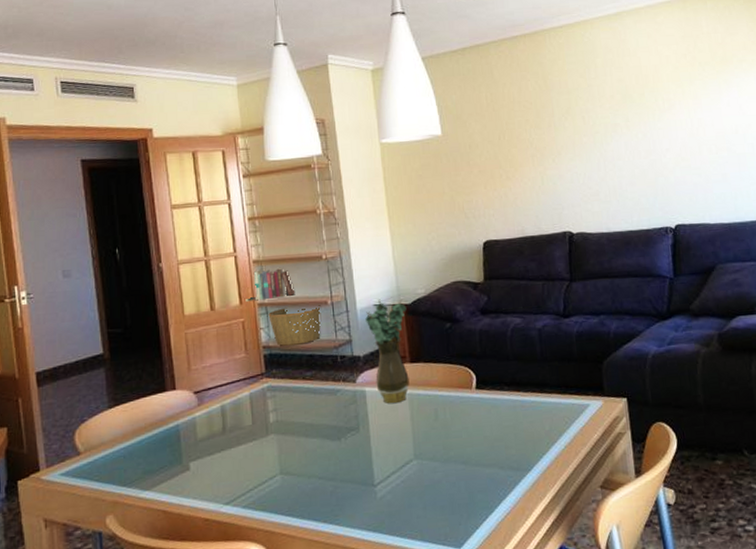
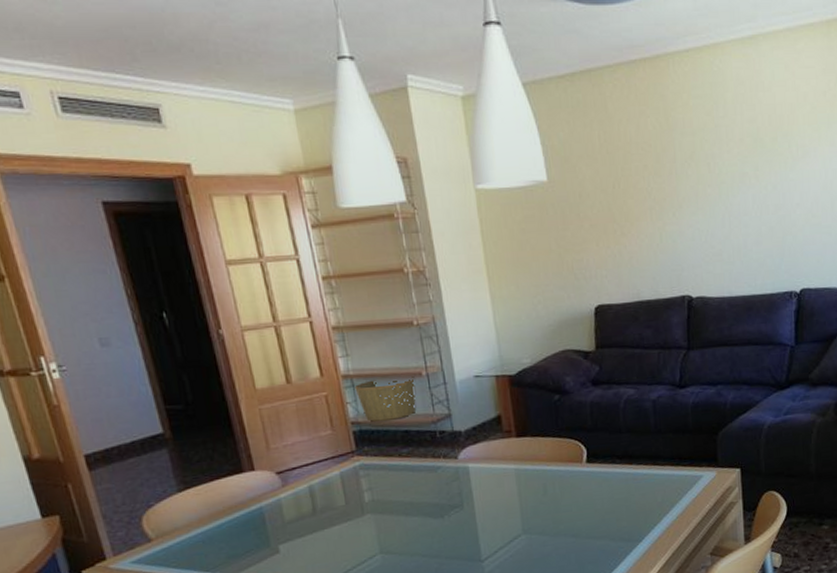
books: present [245,268,296,302] -> none [326,335,385,373]
vase: present [365,299,410,403] -> none [465,369,516,479]

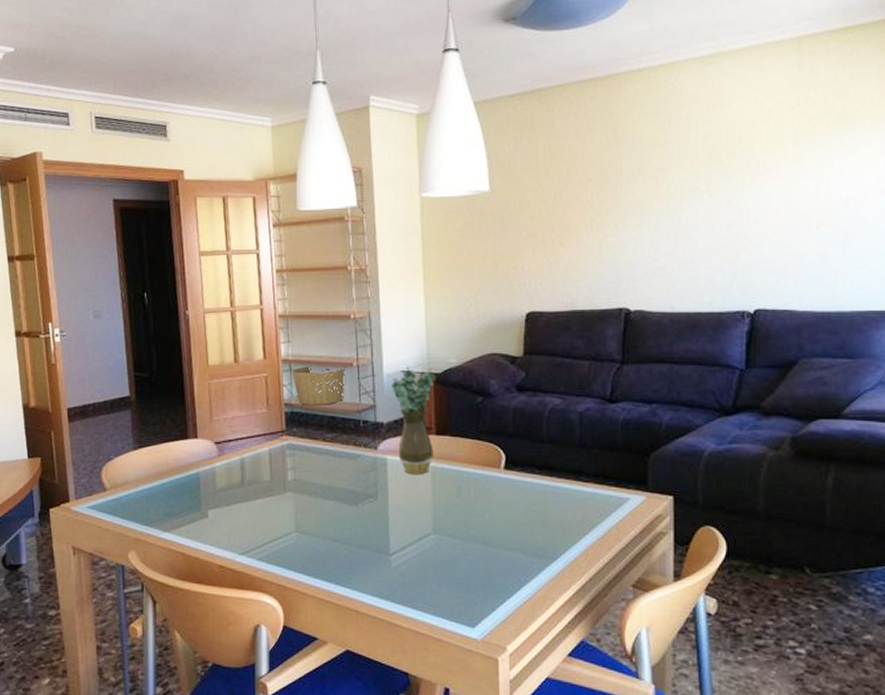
vase: none [465,369,516,479] -> present [391,365,436,474]

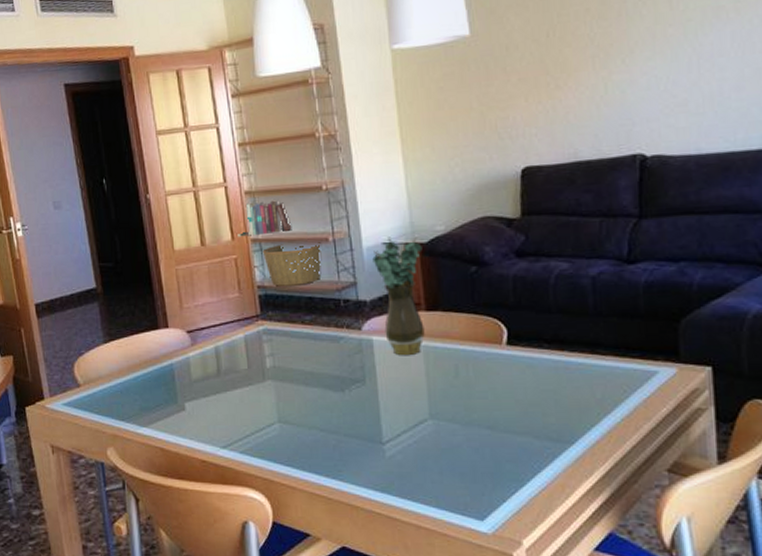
books: none [269,325,321,357] -> present [237,200,292,237]

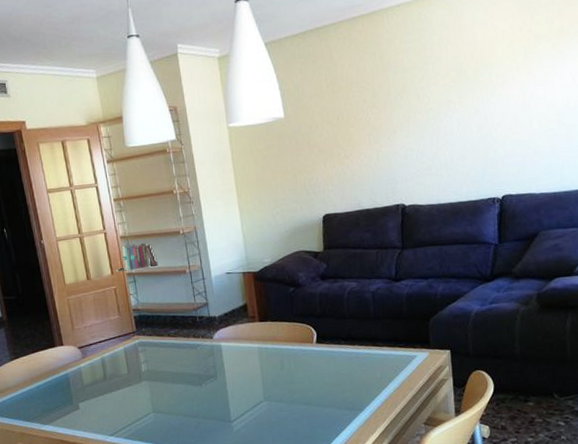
basket: present [262,242,322,286] -> none [136,274,181,309]
vase: present [372,236,425,355] -> none [219,268,259,356]

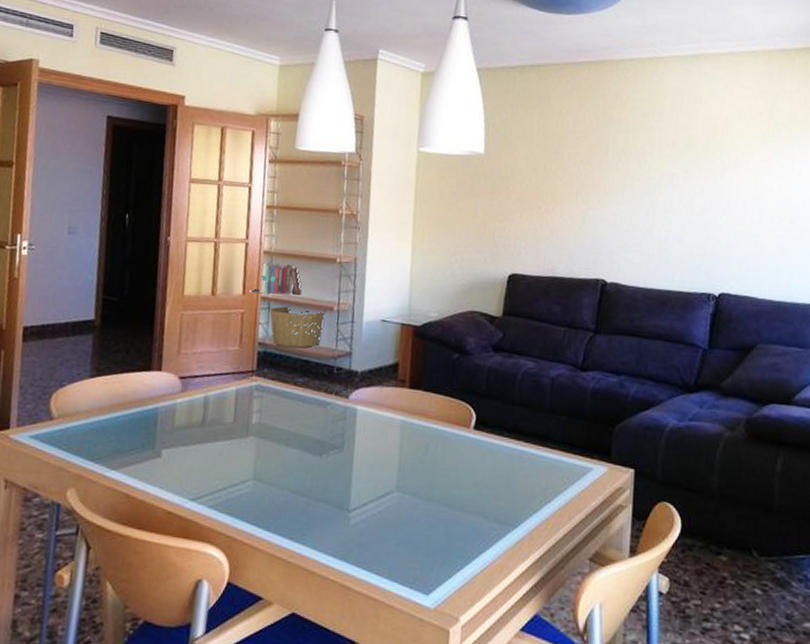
basket: none [136,274,181,309] -> present [269,306,326,348]

